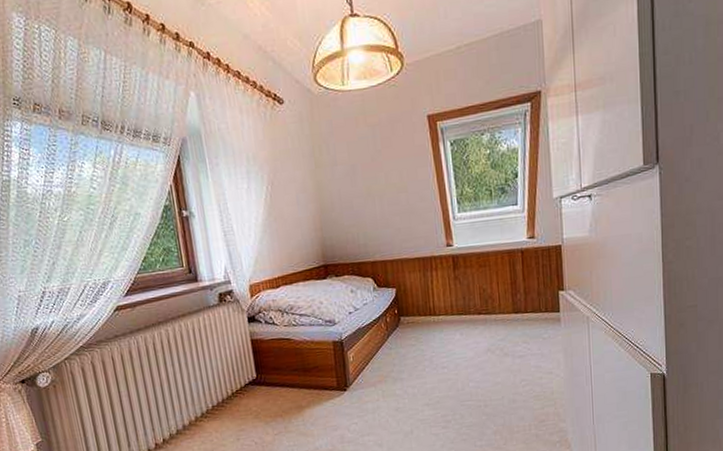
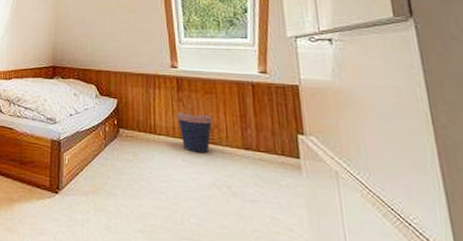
coffee cup: none [454,287,487,326] -> present [176,112,213,154]

